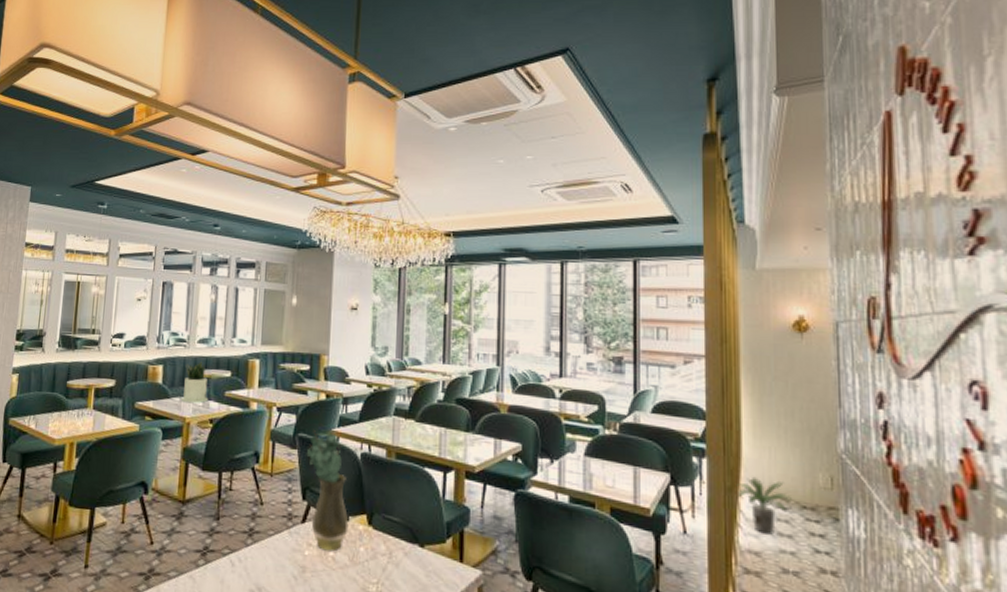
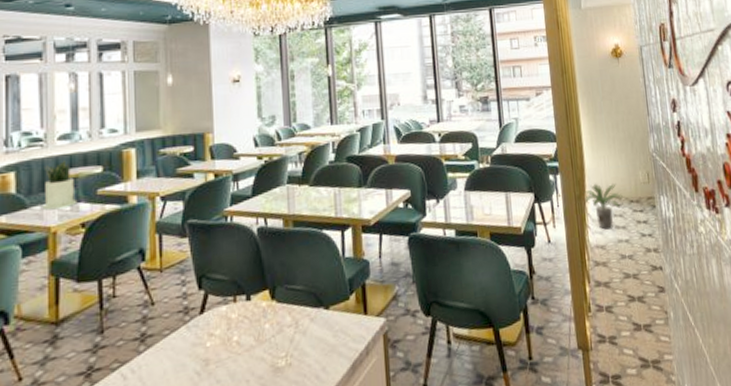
vase: present [307,429,349,551] -> none [199,212,251,337]

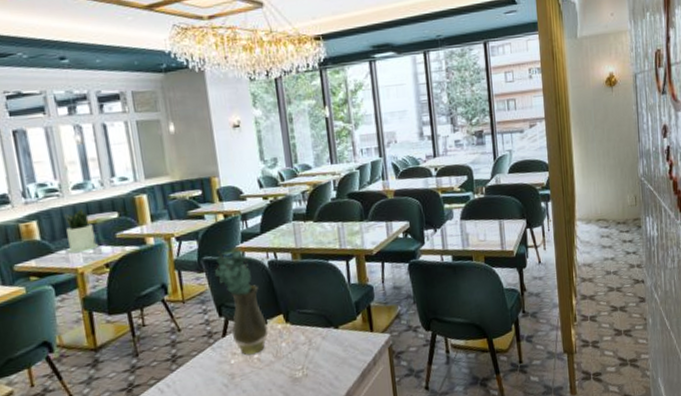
vase: none [199,212,251,337] -> present [215,248,269,355]
potted plant: present [583,183,623,230] -> none [573,207,610,250]

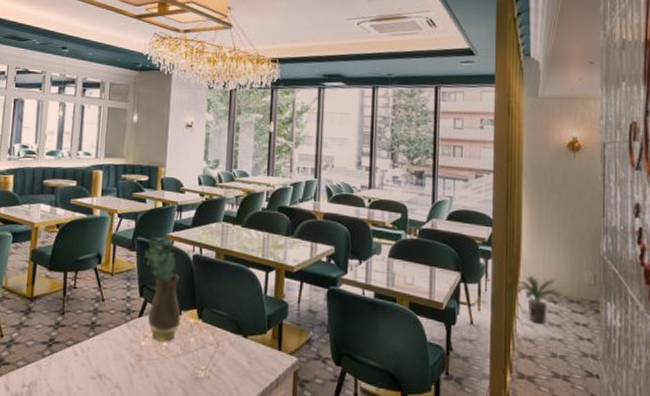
planter: present [62,208,99,254] -> none [30,172,56,210]
potted plant: none [573,207,610,250] -> present [516,275,561,325]

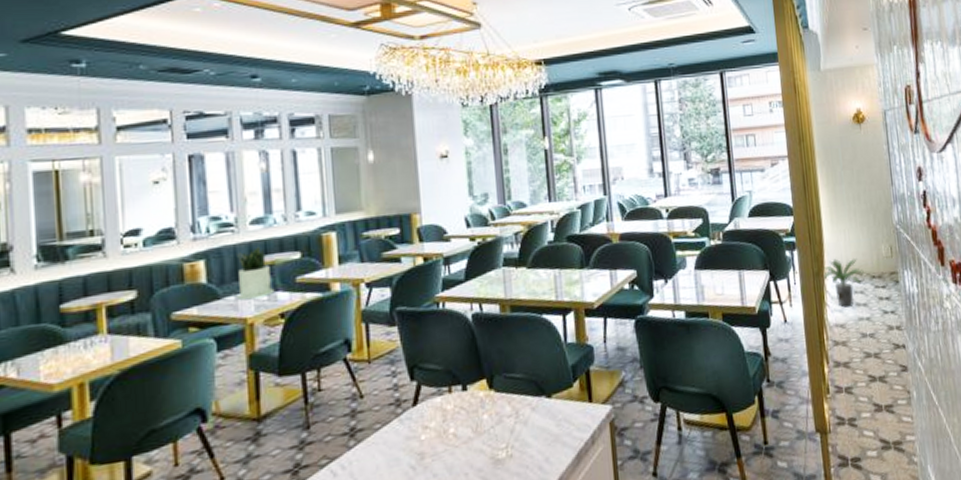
planter: none [30,172,56,210] -> present [235,247,275,301]
vase: present [145,233,181,342] -> none [409,298,468,430]

